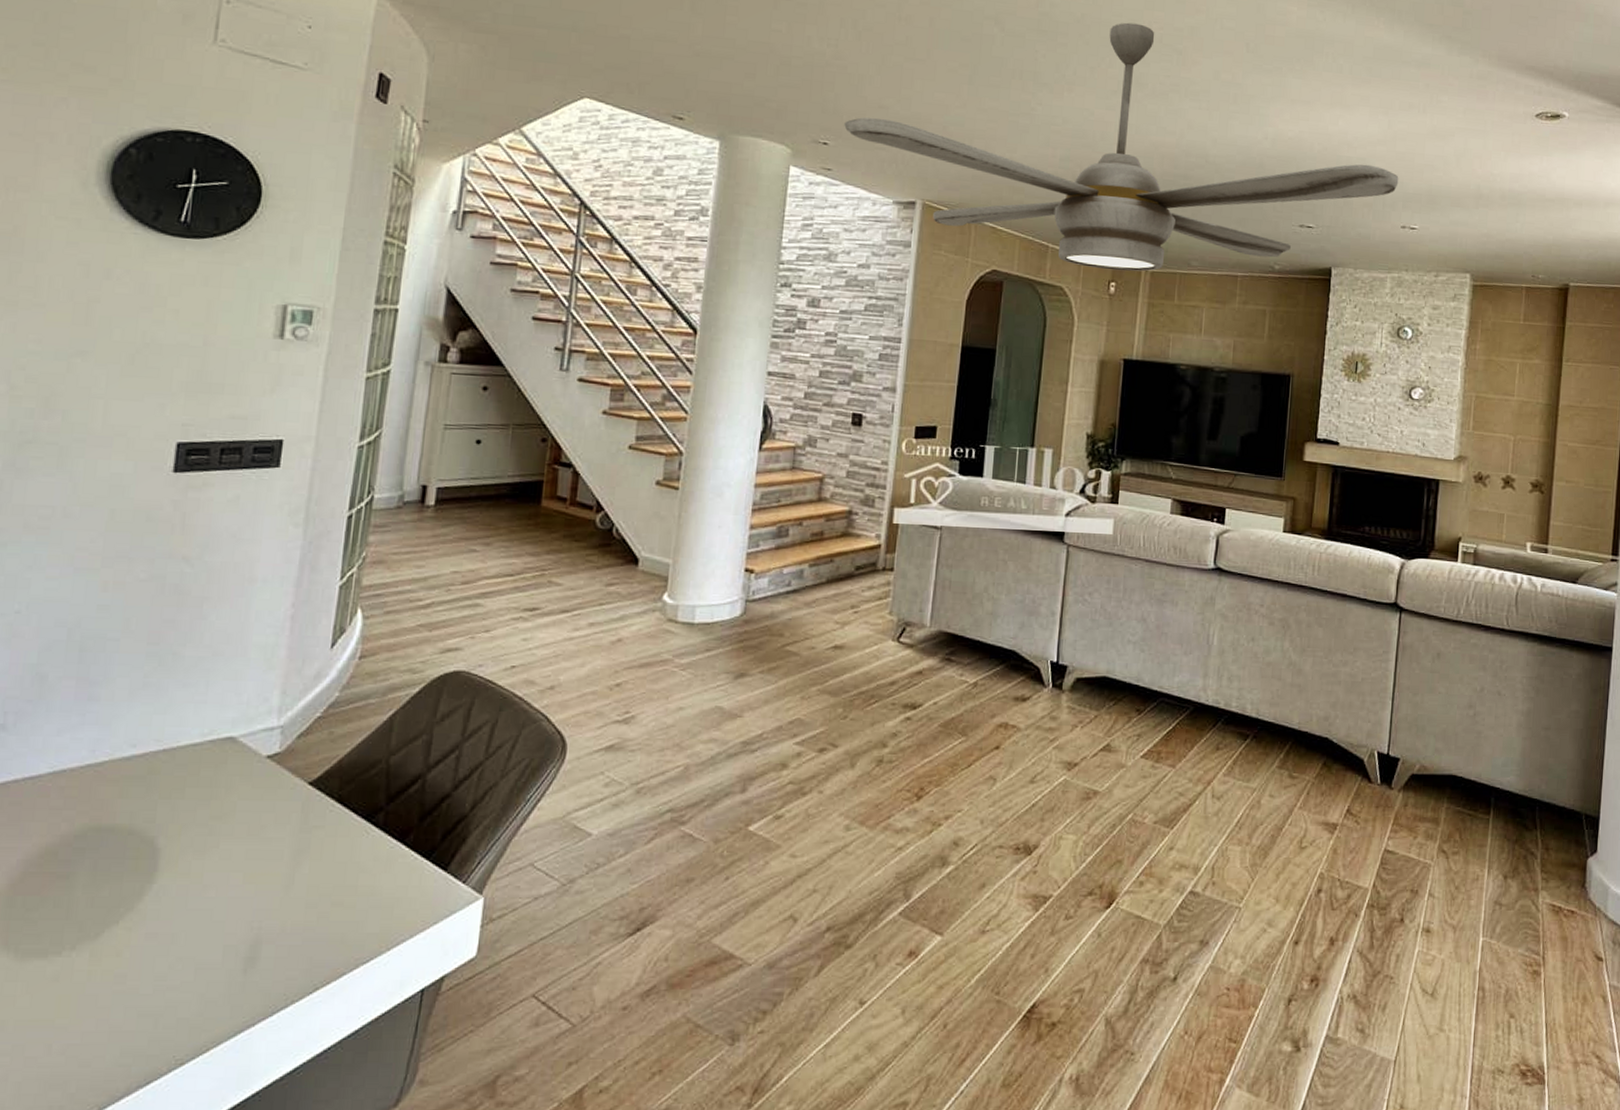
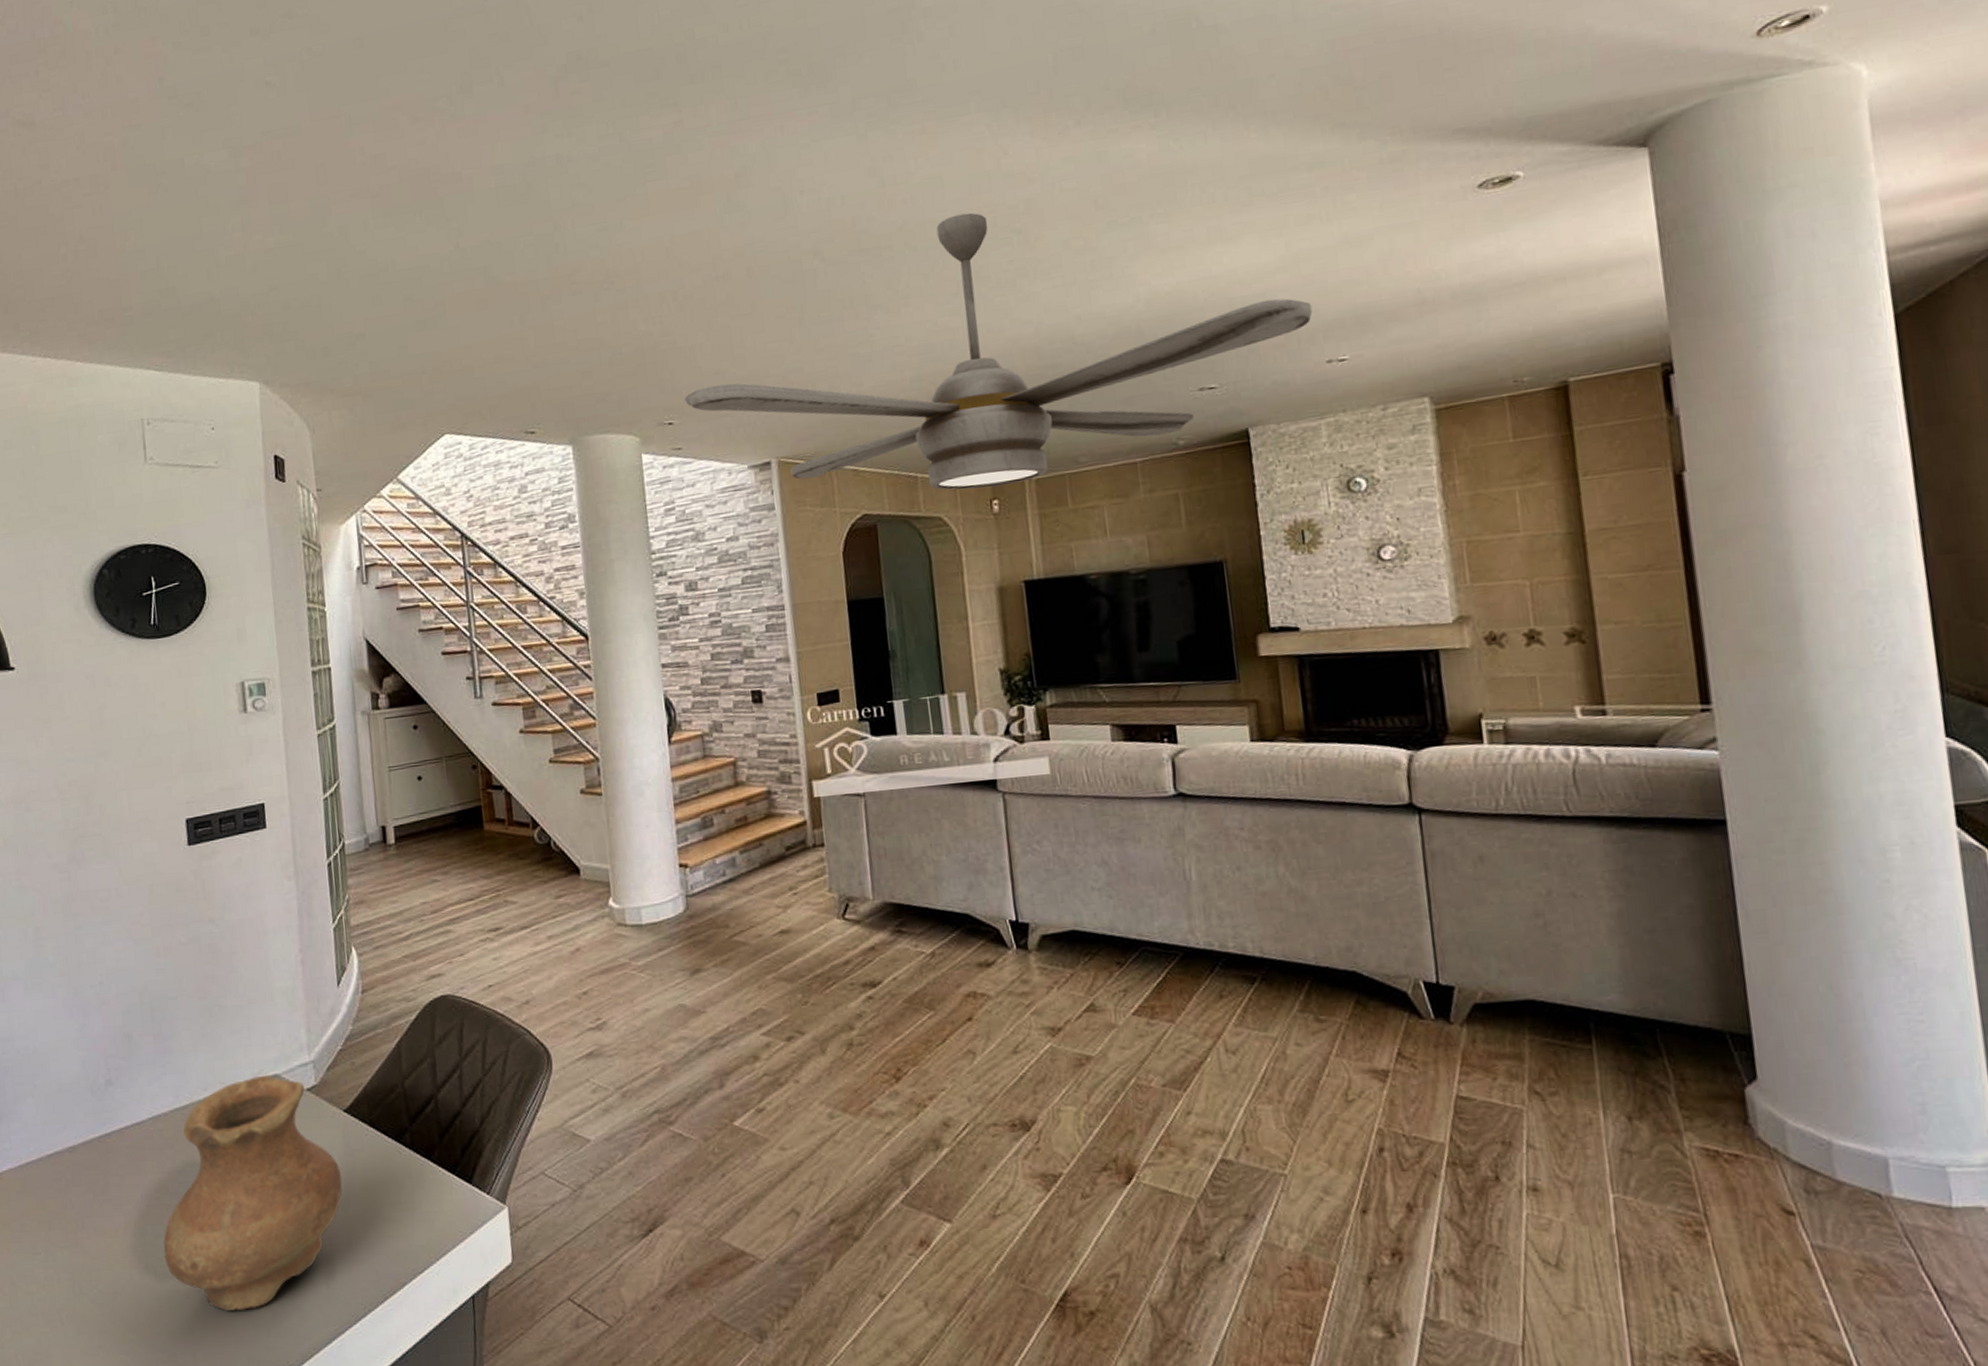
vase: none [33,736,291,997] -> present [163,1074,343,1311]

